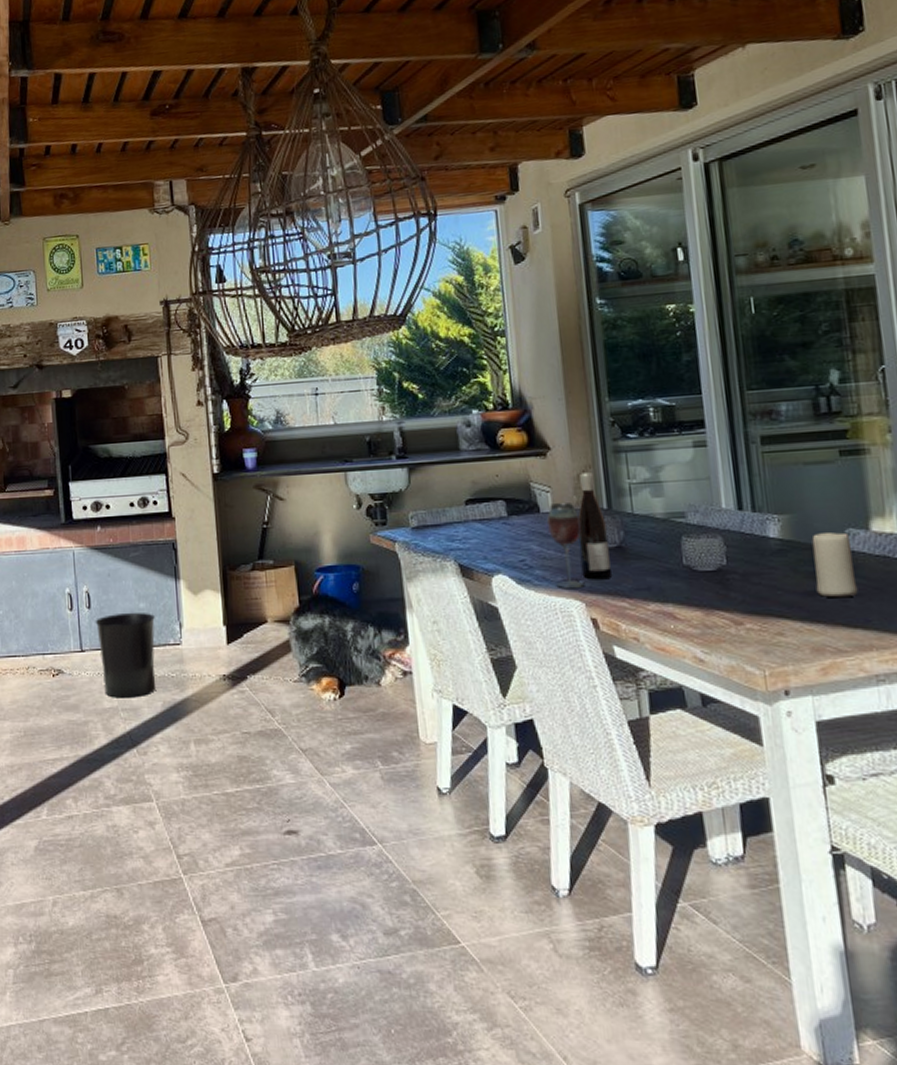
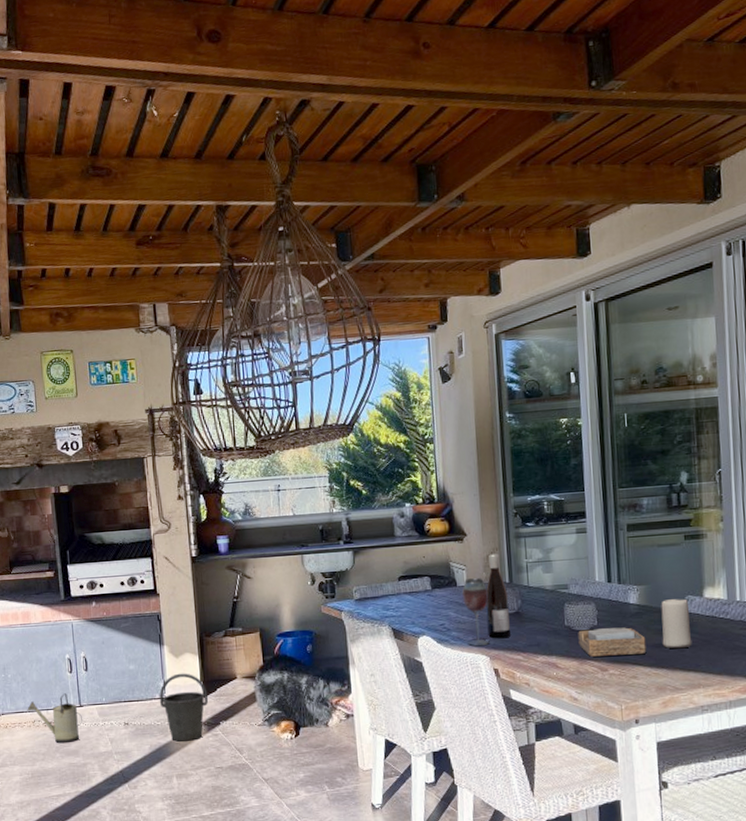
watering can: none [20,635,84,696] -> present [27,693,82,744]
waste bin: present [95,612,155,698] -> none [91,672,143,744]
bucket: none [175,614,234,698] -> present [159,673,209,742]
napkin holder: none [701,568,795,606] -> present [578,627,647,657]

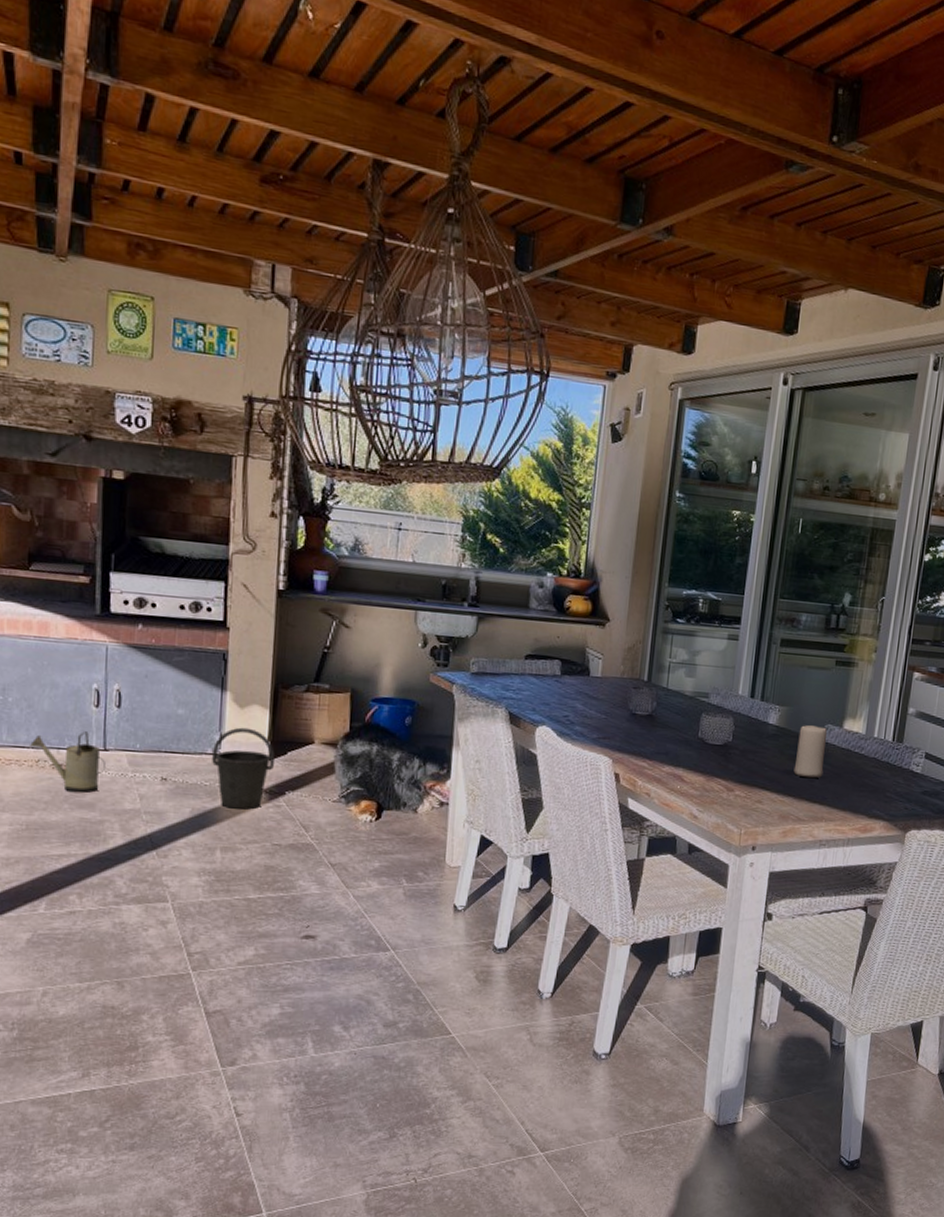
wineglass: present [462,578,490,647] -> none [591,670,623,746]
bottle: present [486,554,510,639] -> none [614,646,644,742]
napkin holder: present [578,627,647,657] -> none [709,744,778,780]

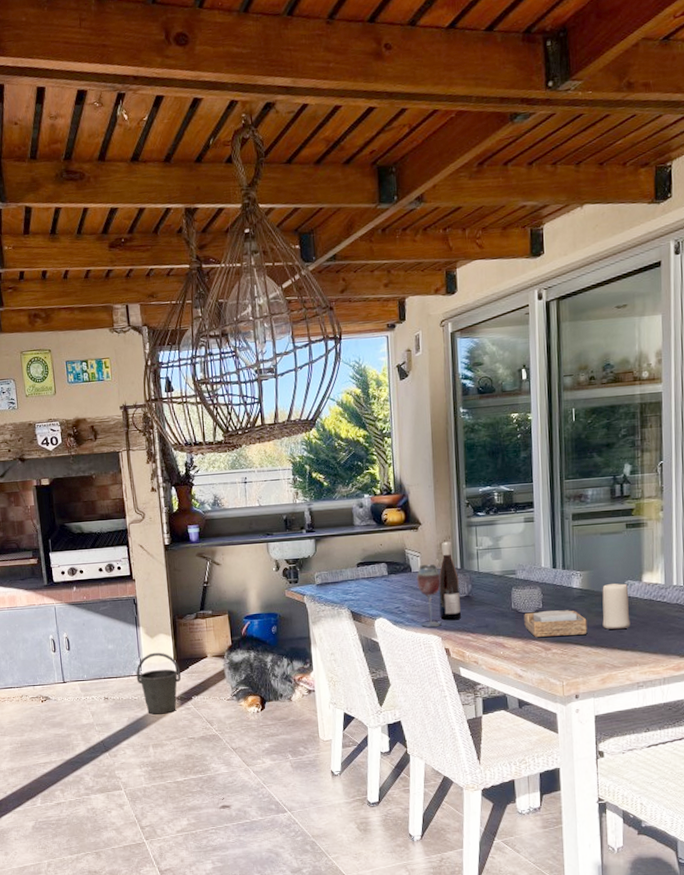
watering can: present [30,731,105,793] -> none [15,671,66,717]
wineglass: none [591,670,623,746] -> present [417,564,442,628]
bottle: none [614,646,644,742] -> present [438,541,461,621]
napkin holder: none [709,744,778,780] -> present [524,610,588,637]

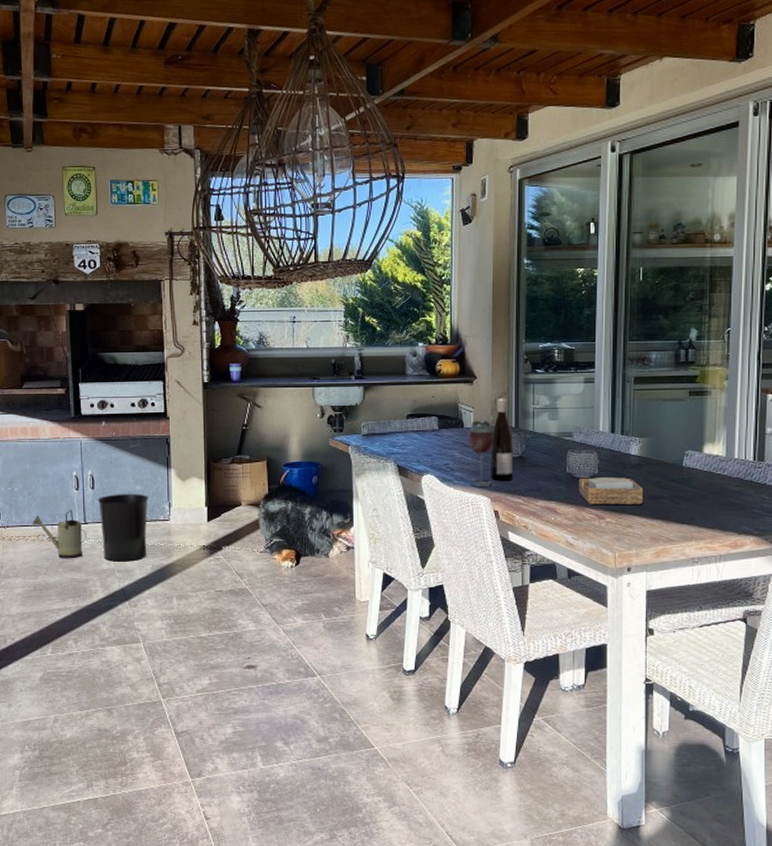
watering can: none [15,671,66,717] -> present [32,510,86,559]
waste bin: none [73,652,122,717] -> present [97,493,148,562]
bucket: present [136,652,182,715] -> none [164,497,213,563]
candle: present [602,583,631,630] -> none [659,453,689,502]

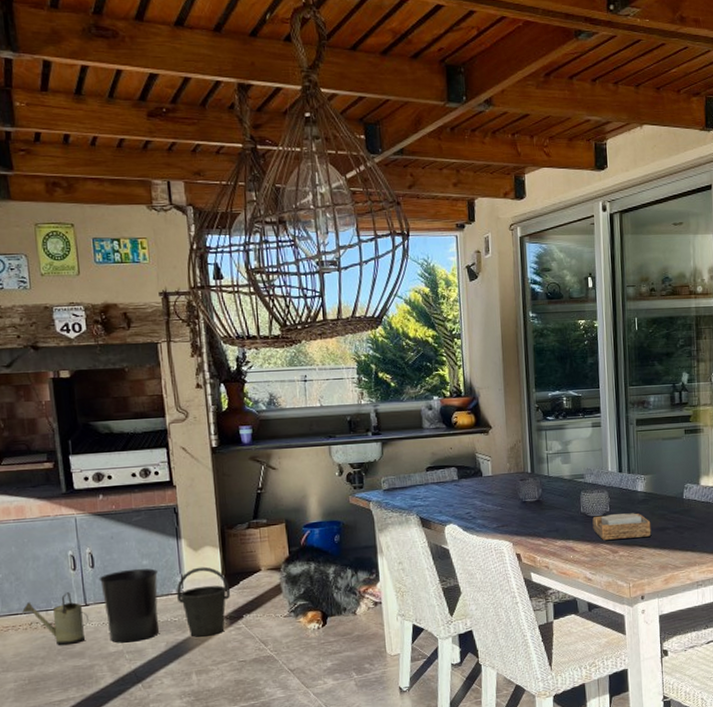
bucket: none [164,497,213,563] -> present [177,566,231,637]
wineglass: present [469,421,494,488] -> none [487,468,513,533]
bottle: present [491,398,514,482] -> none [509,445,532,526]

